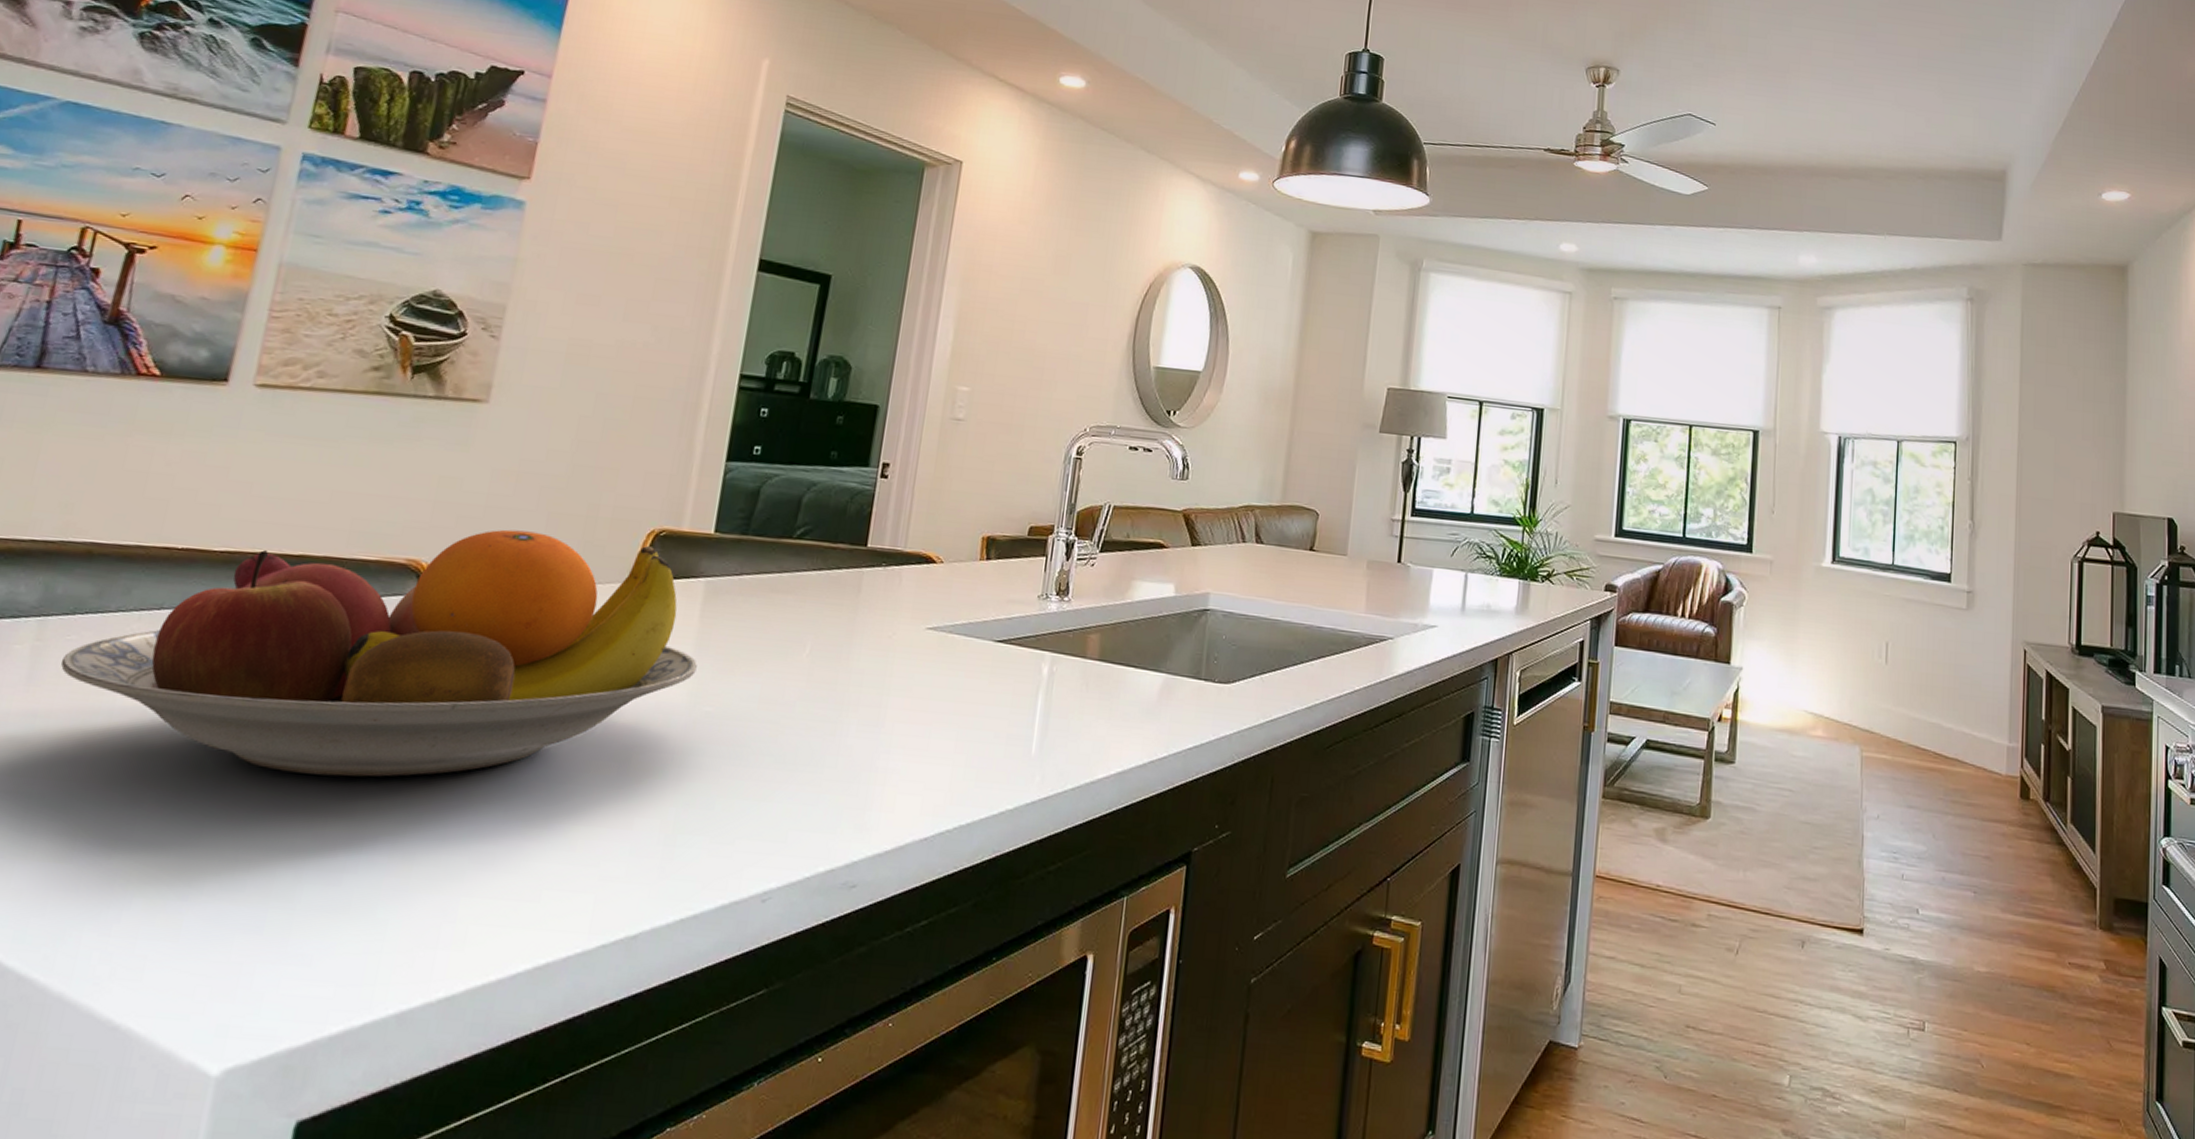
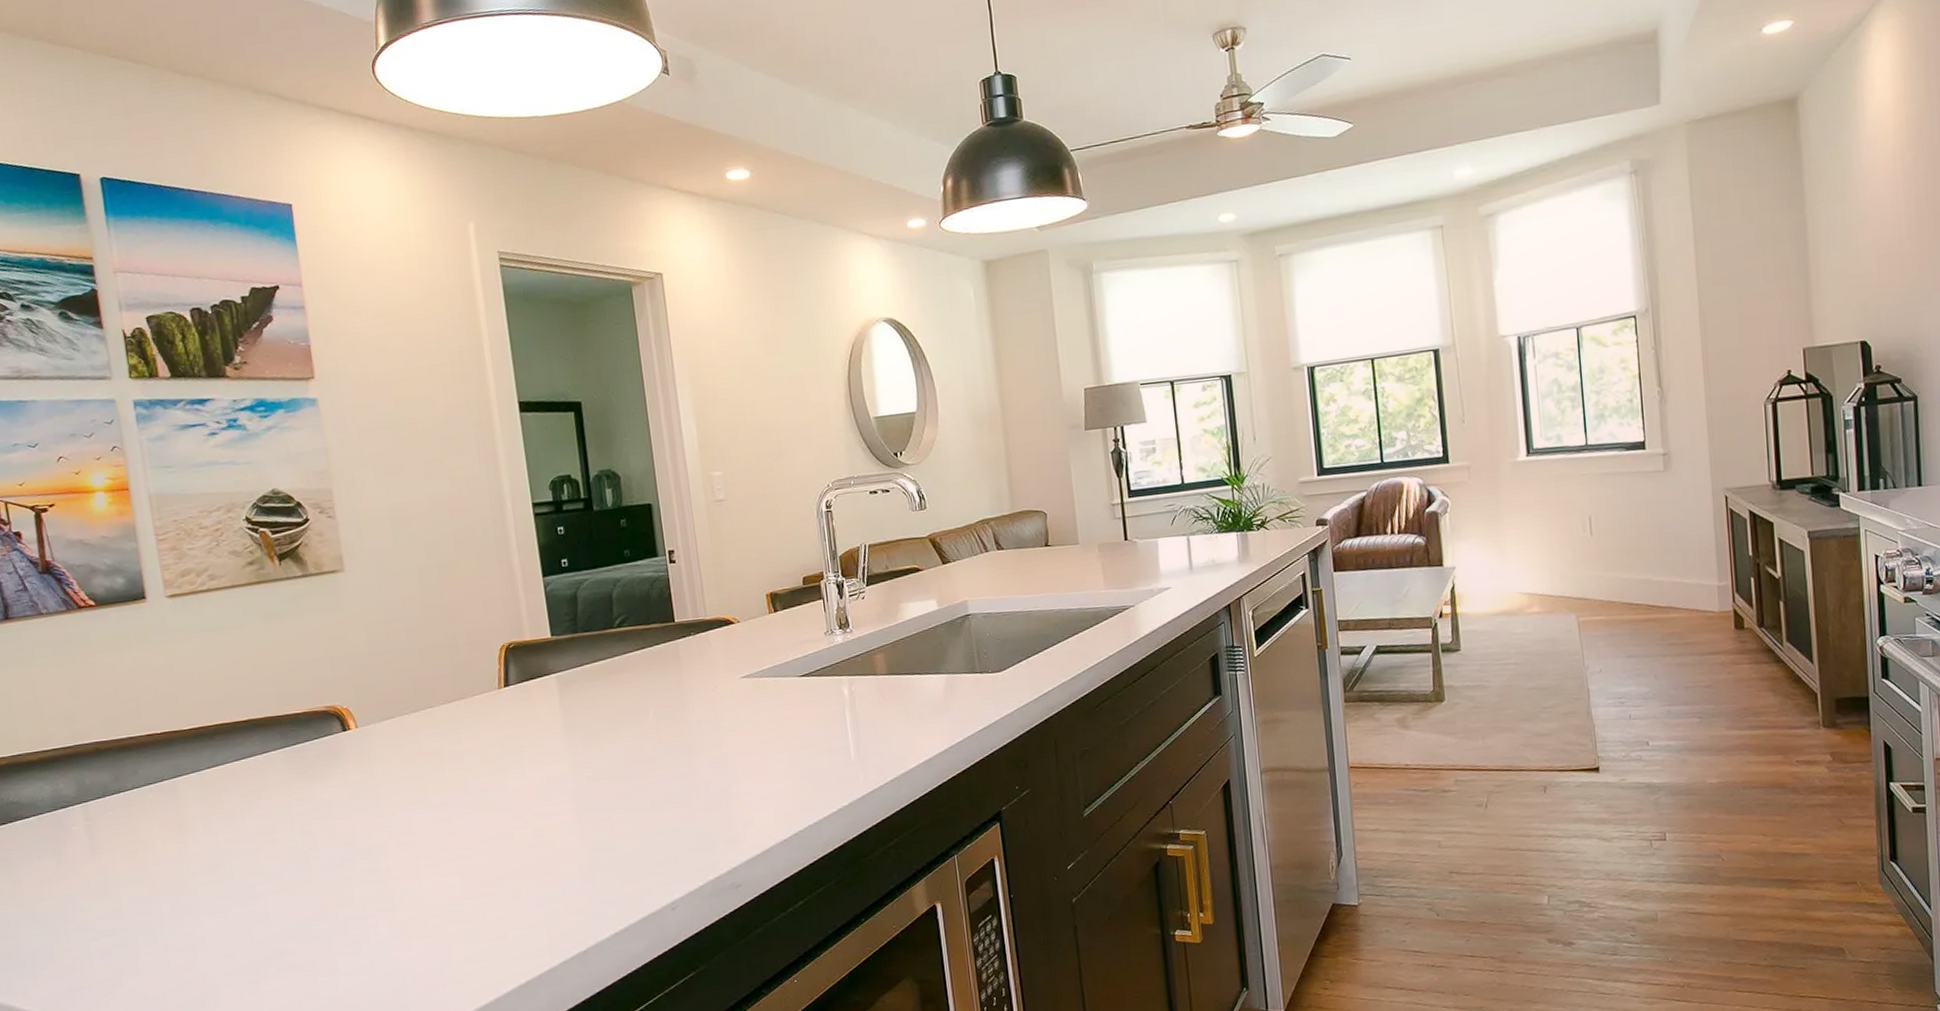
fruit bowl: present [60,529,697,777] -> none [108,658,570,881]

